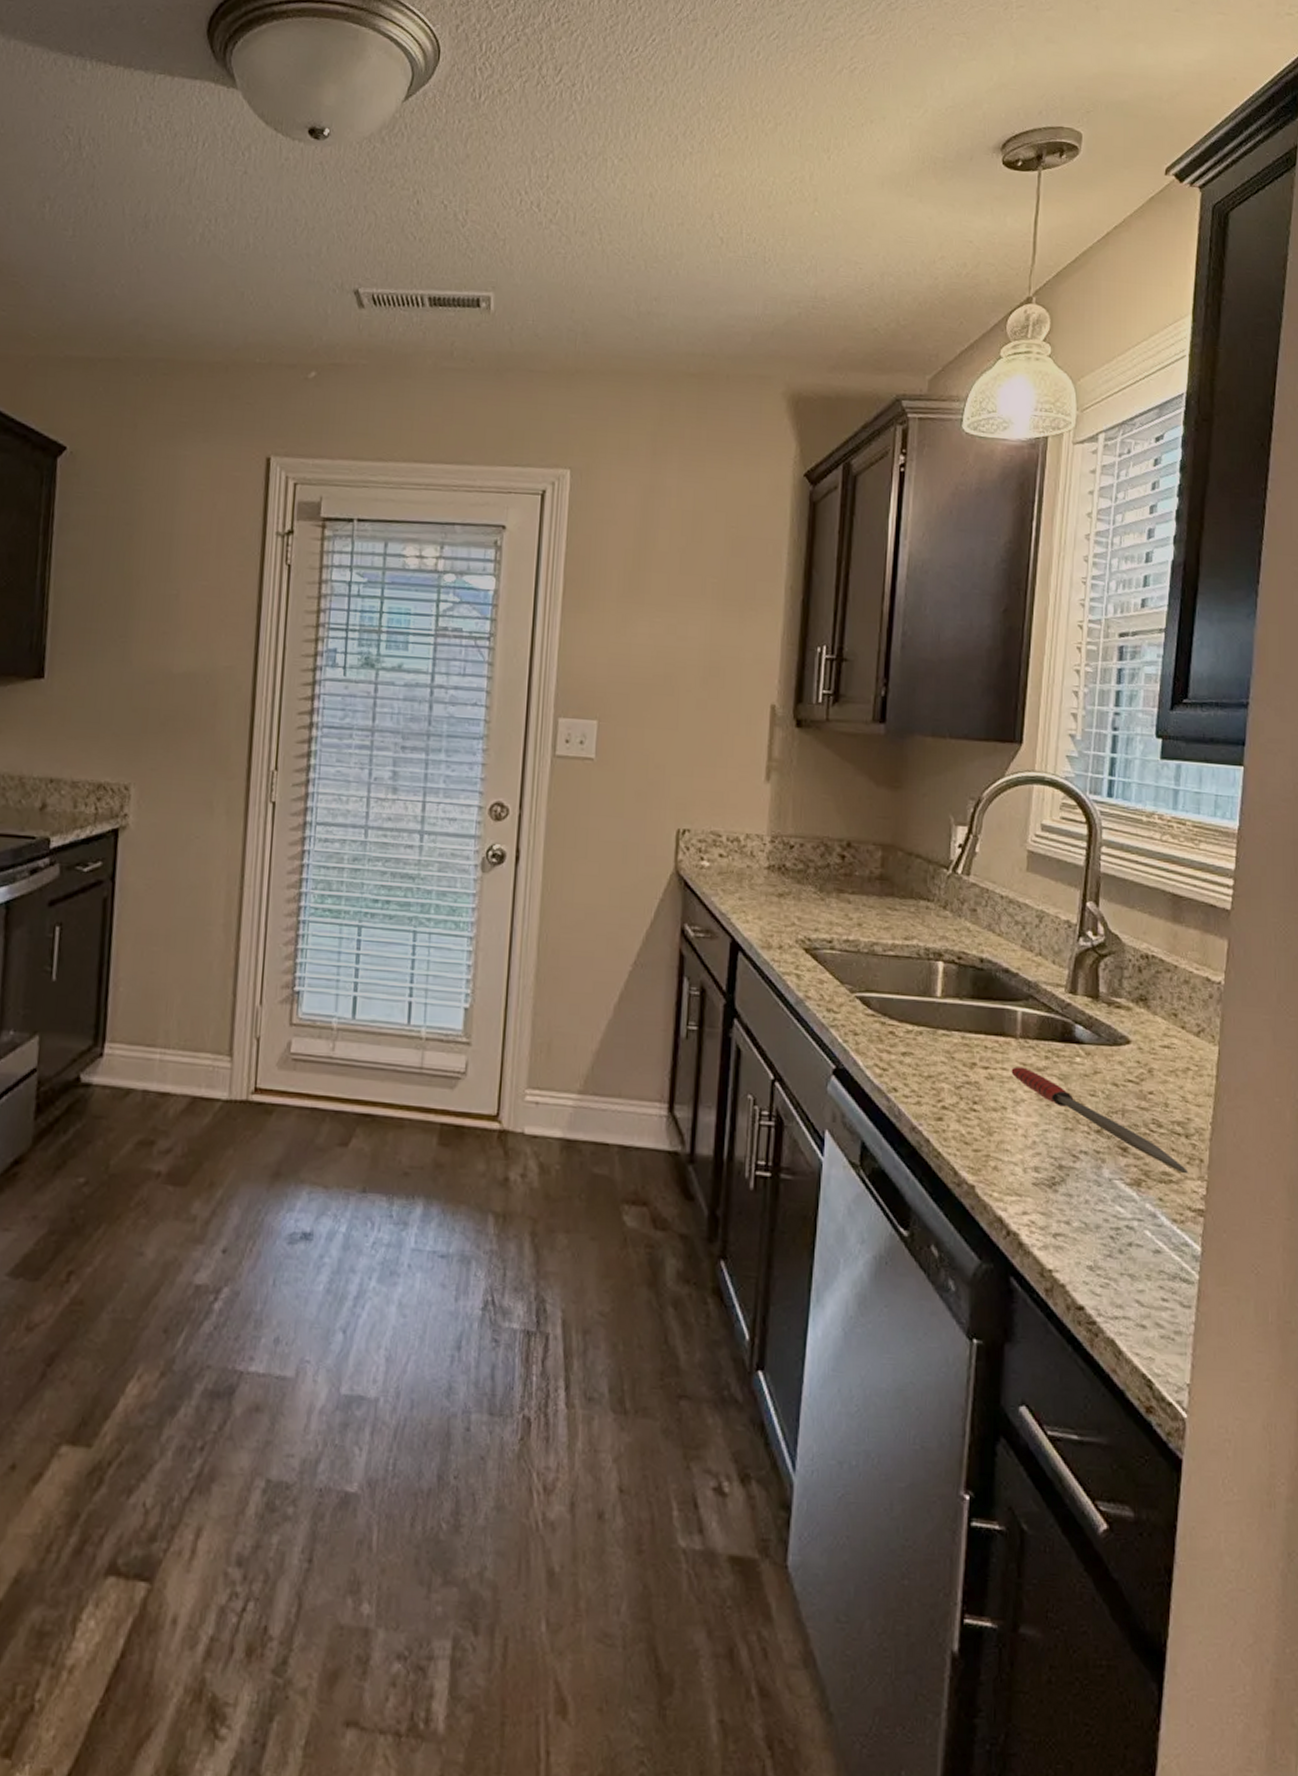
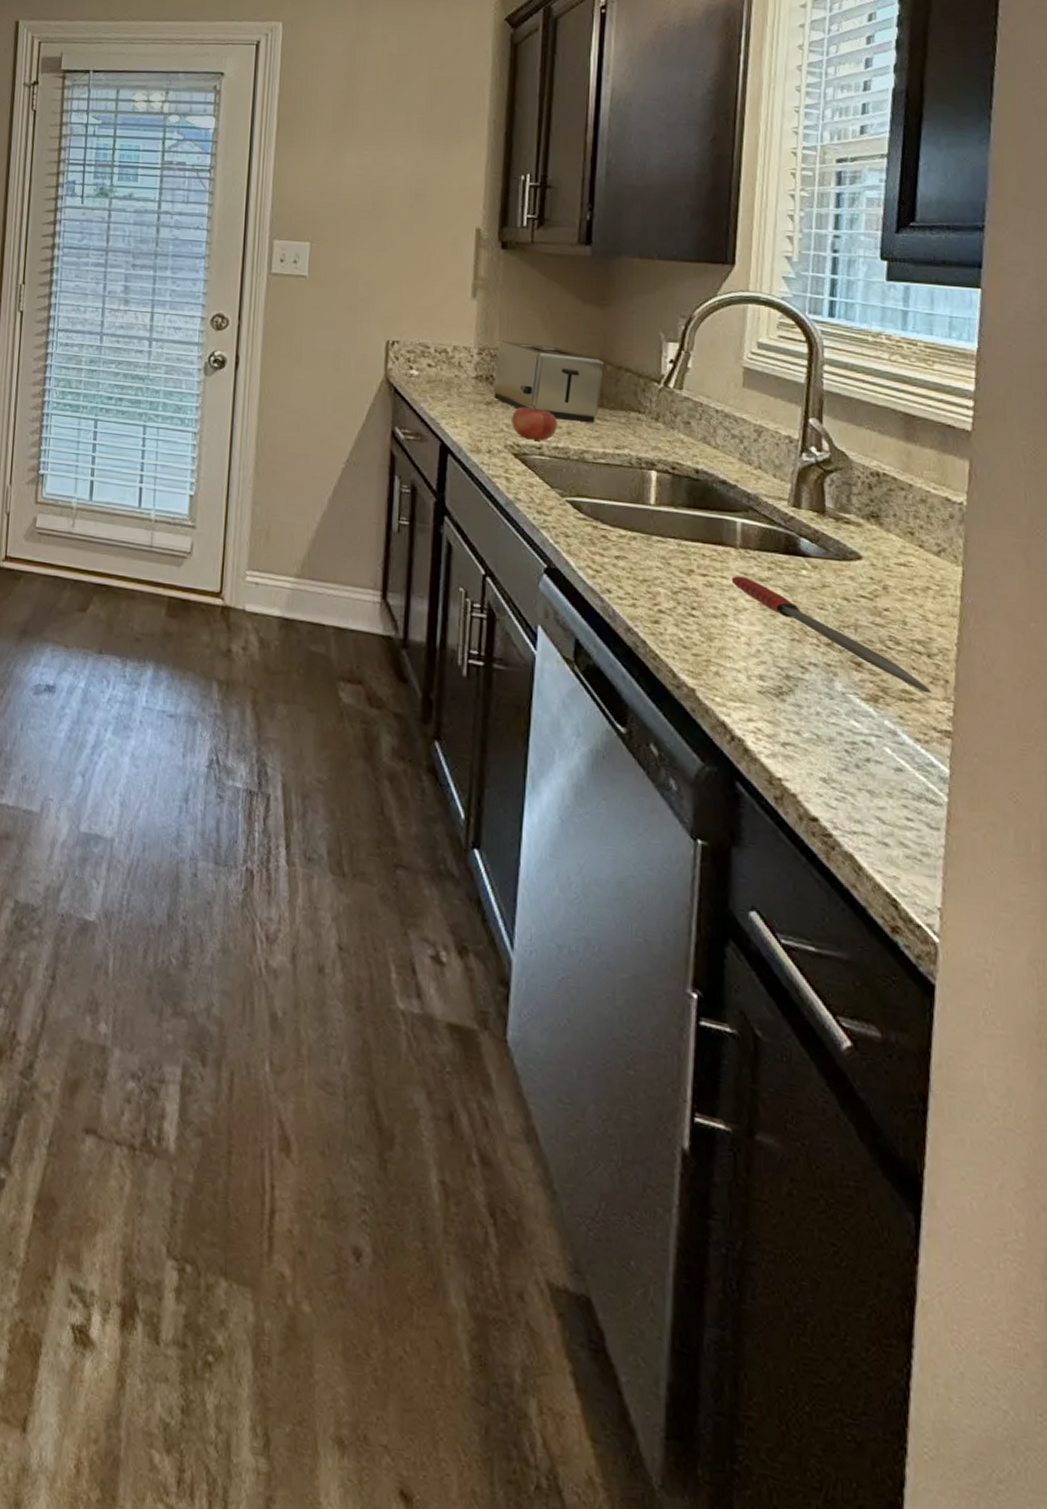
toaster: none [784,827,895,913] -> present [492,340,604,423]
fruit: none [803,895,849,934] -> present [512,404,557,441]

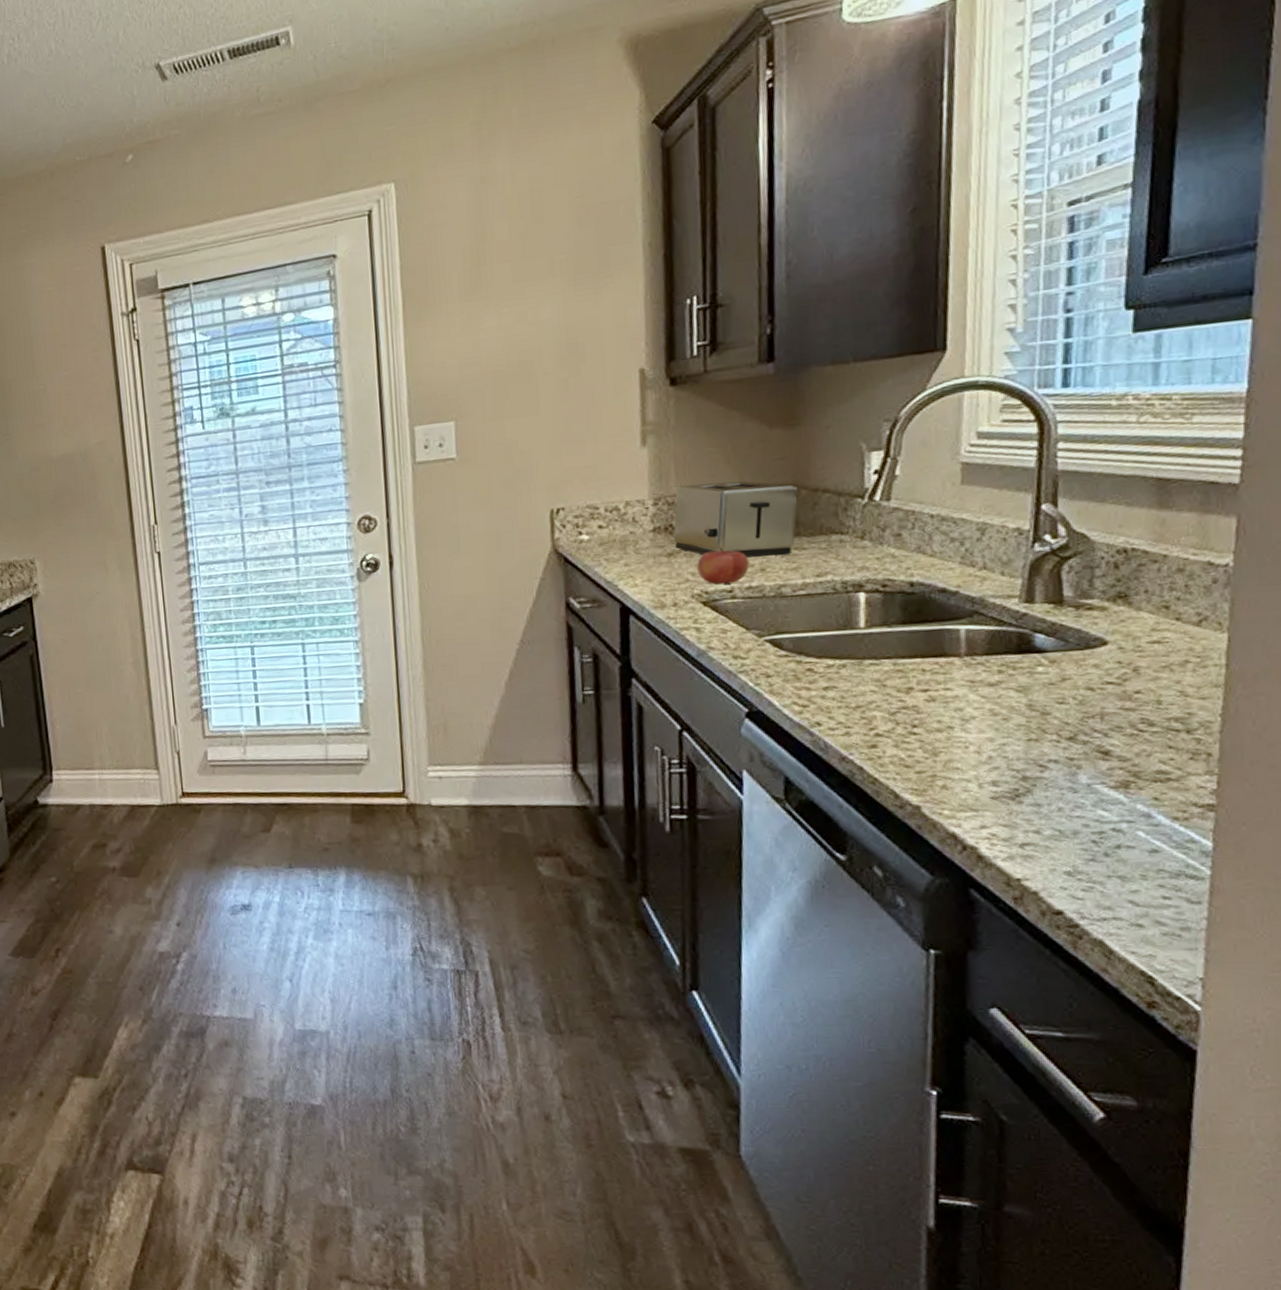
knife: present [731,576,933,694] -> none [956,684,1193,770]

